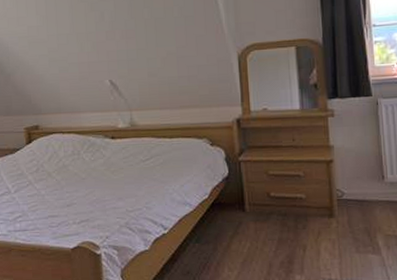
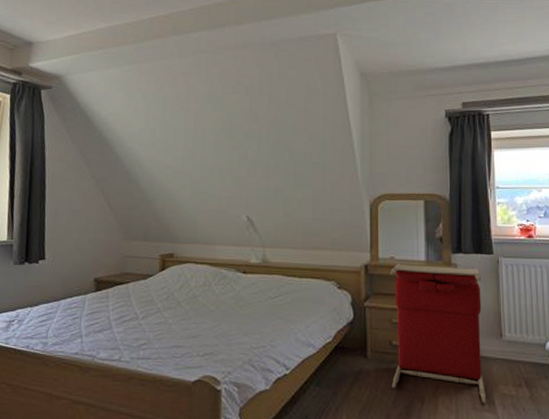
laundry basket: none [263,112,371,246] -> present [390,263,487,403]

